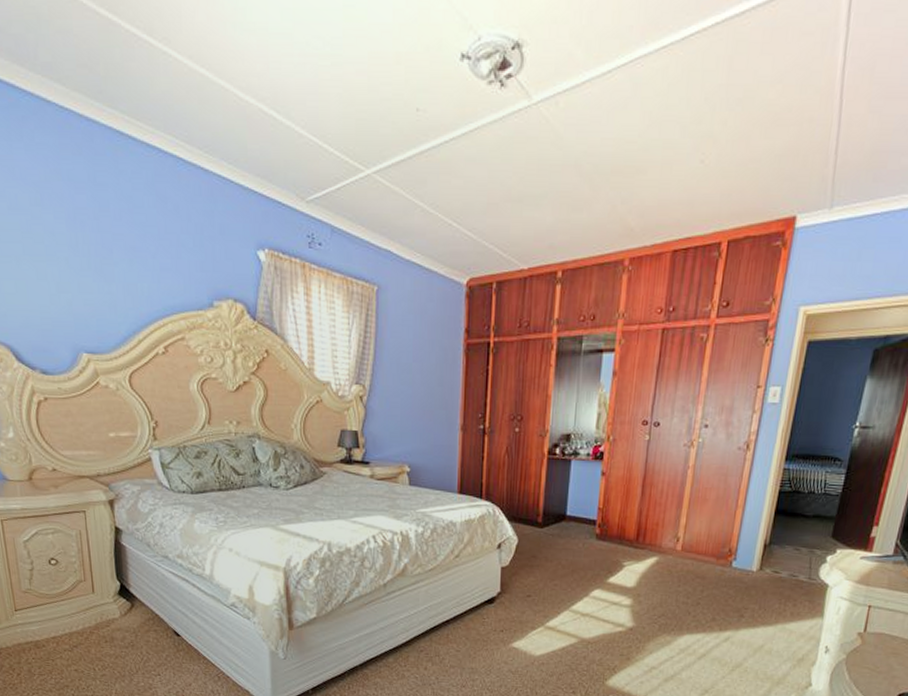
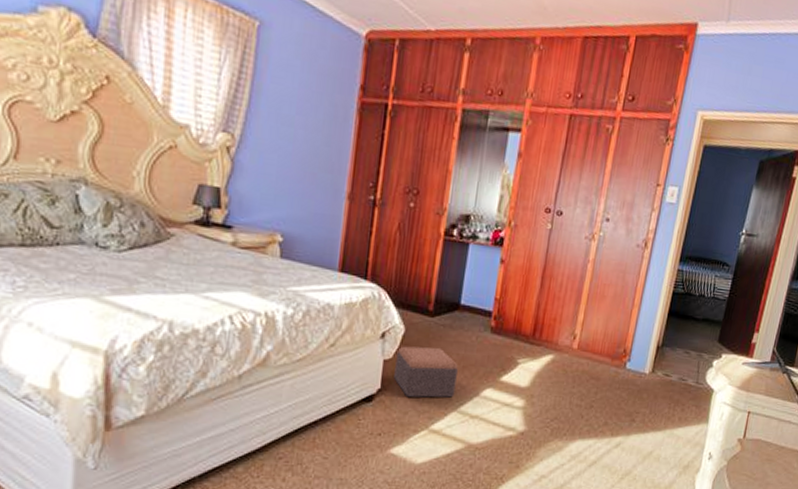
footstool: none [511,554,568,599] -> present [394,346,458,398]

